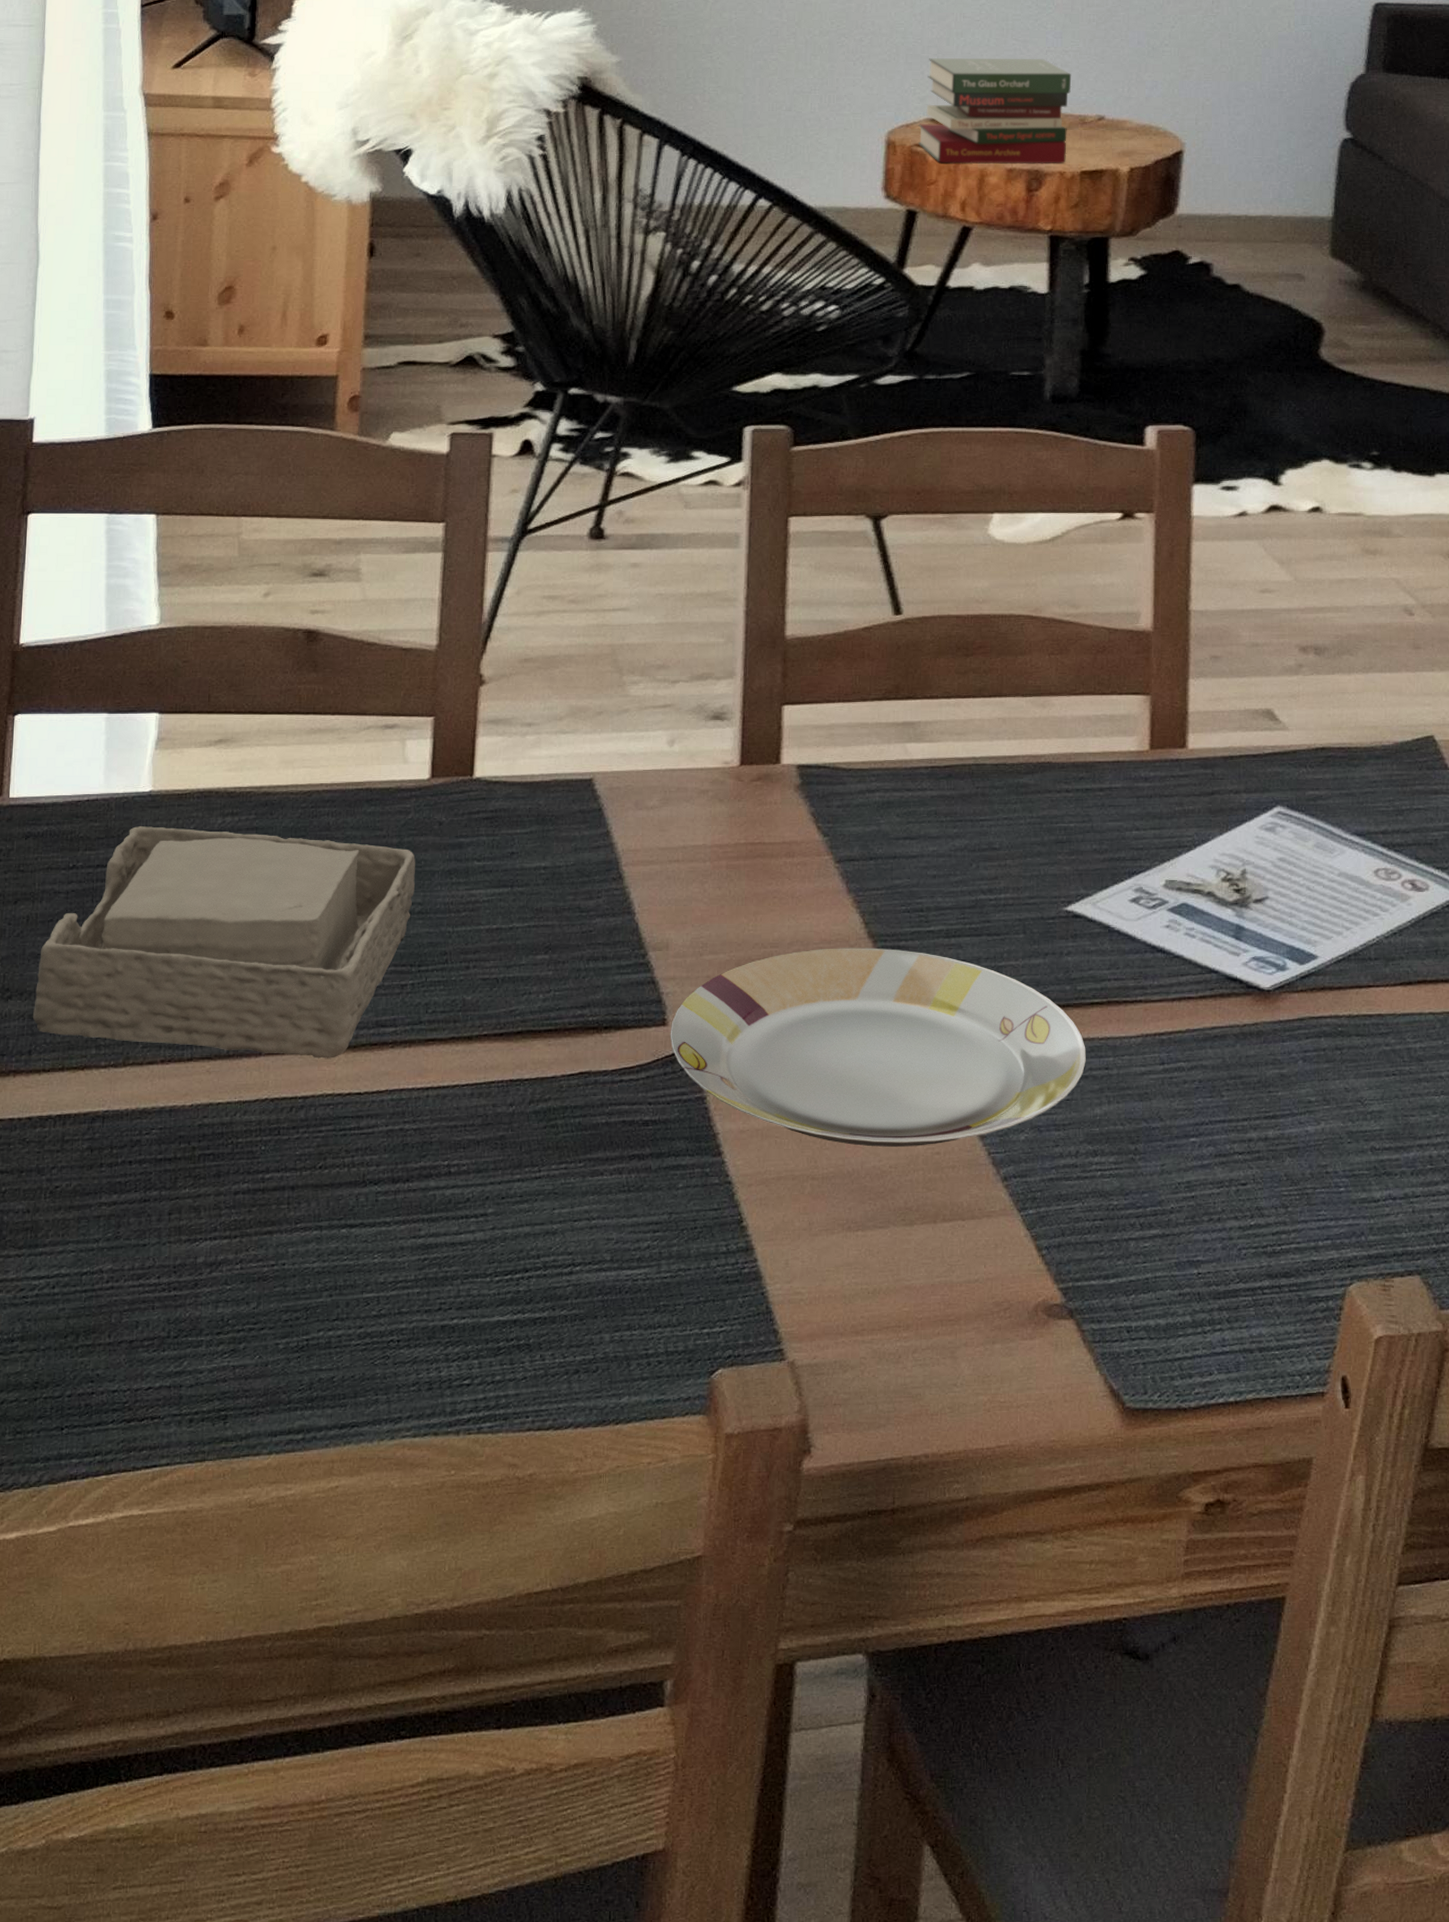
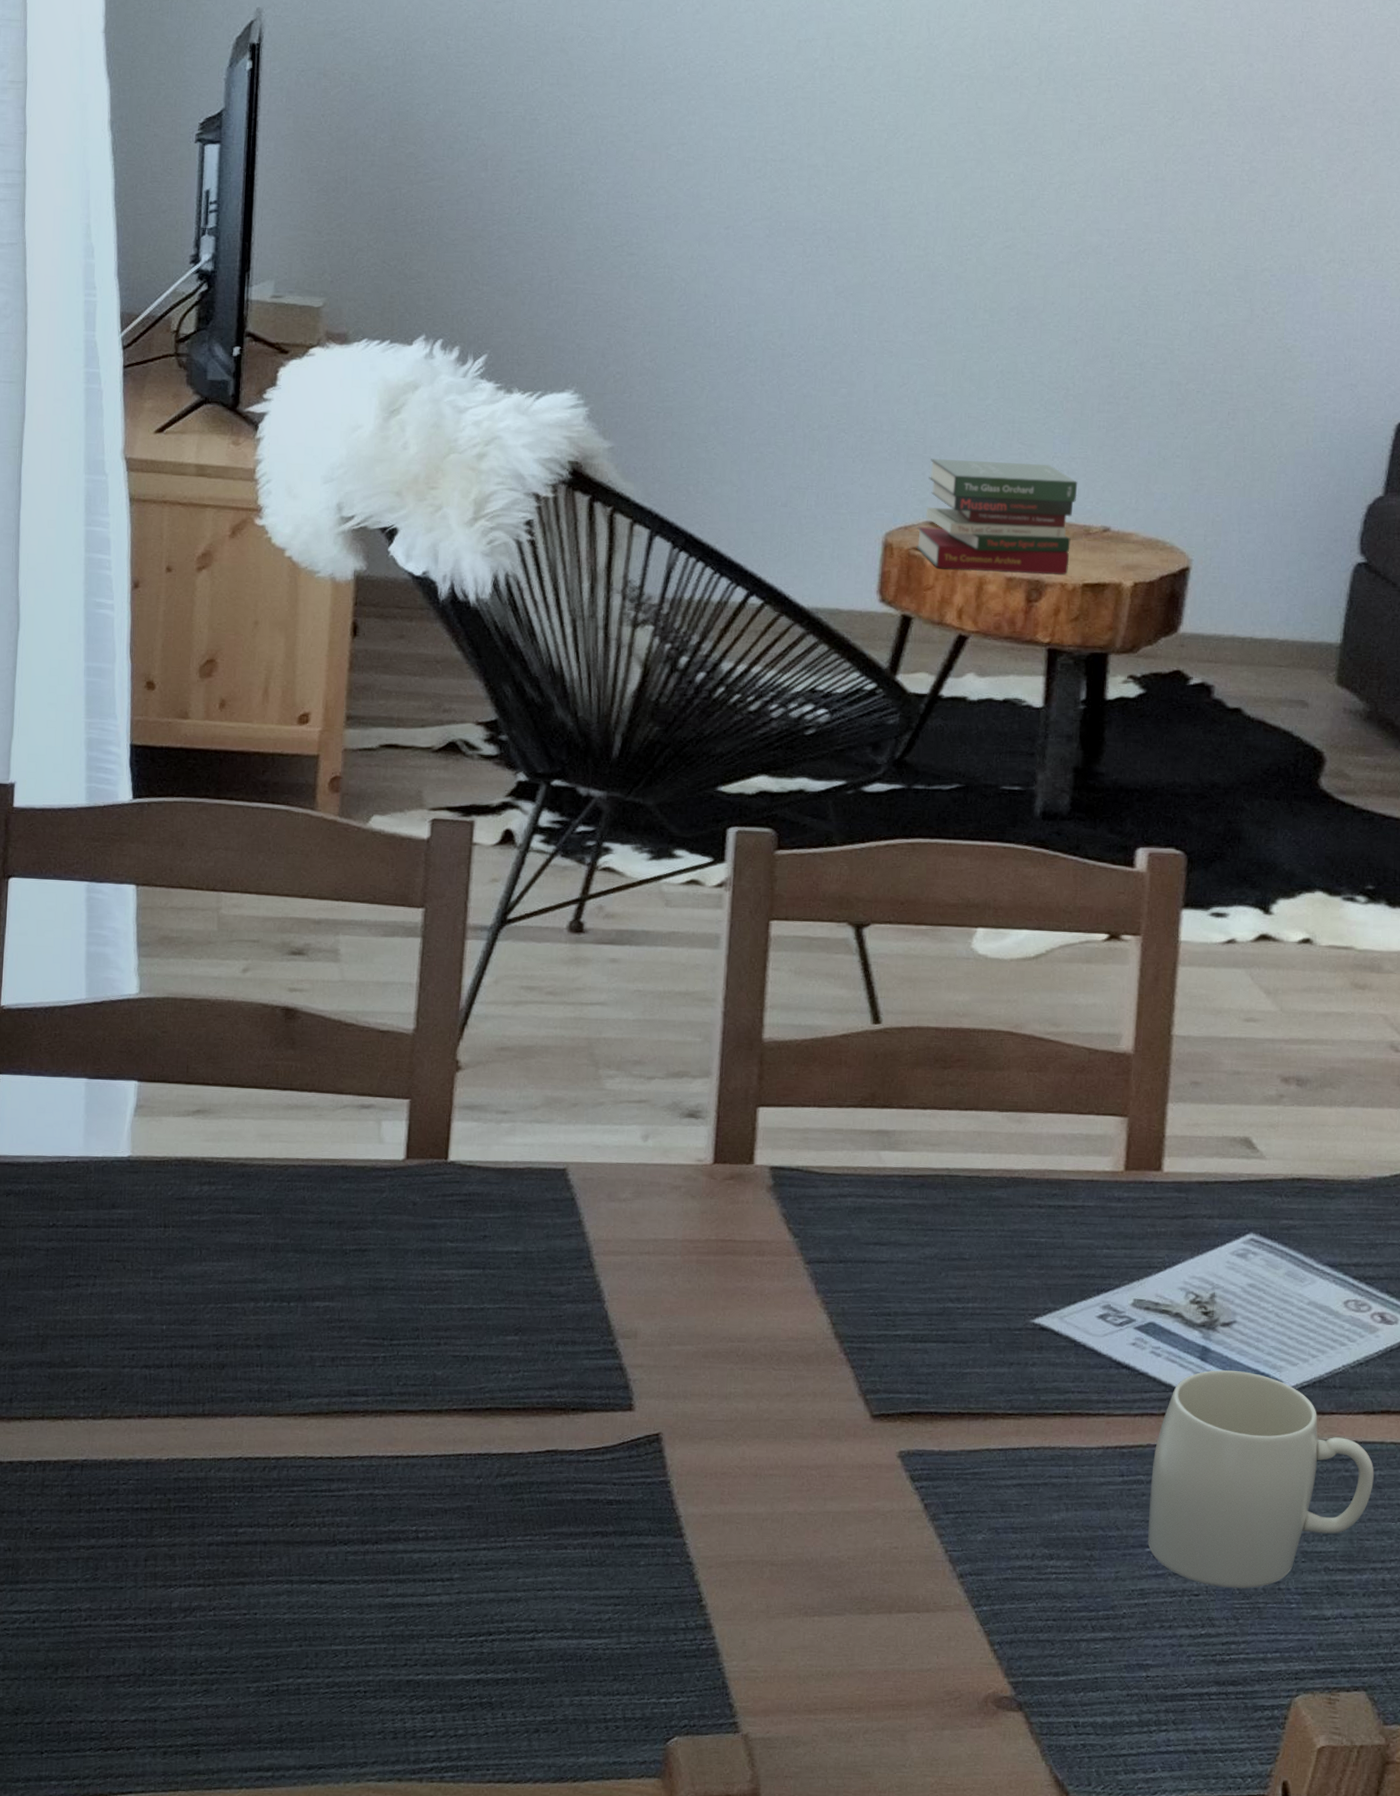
napkin holder: present [33,825,415,1059] -> none [14,1189,389,1423]
plate: present [670,947,1086,1147] -> none [636,1346,1047,1540]
mug: none [1192,948,1415,1175] -> present [1148,1370,1374,1589]

